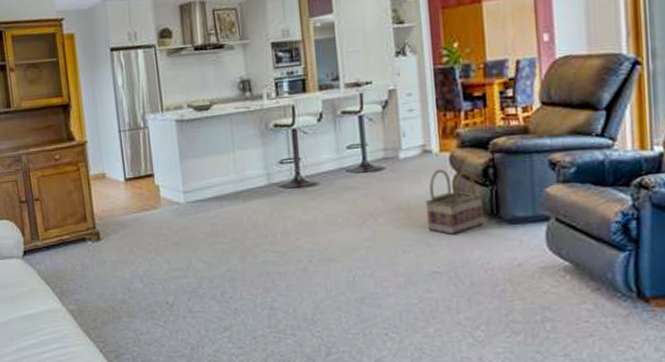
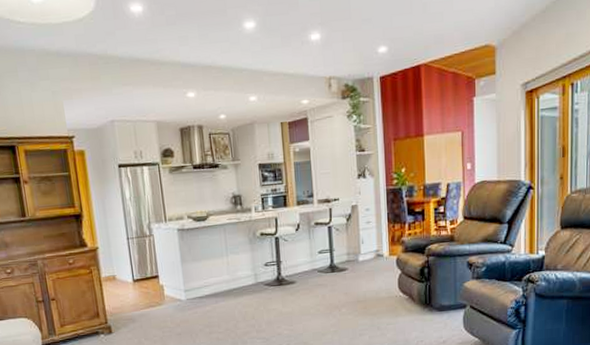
basket: present [424,170,484,235] -> none [377,270,420,320]

